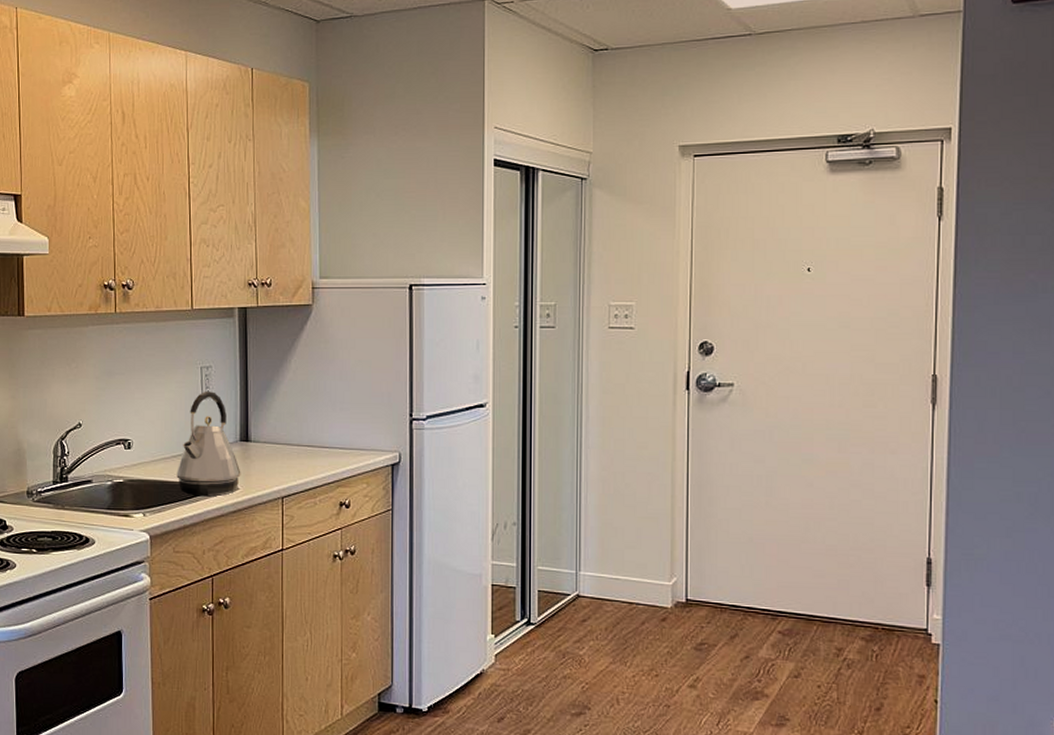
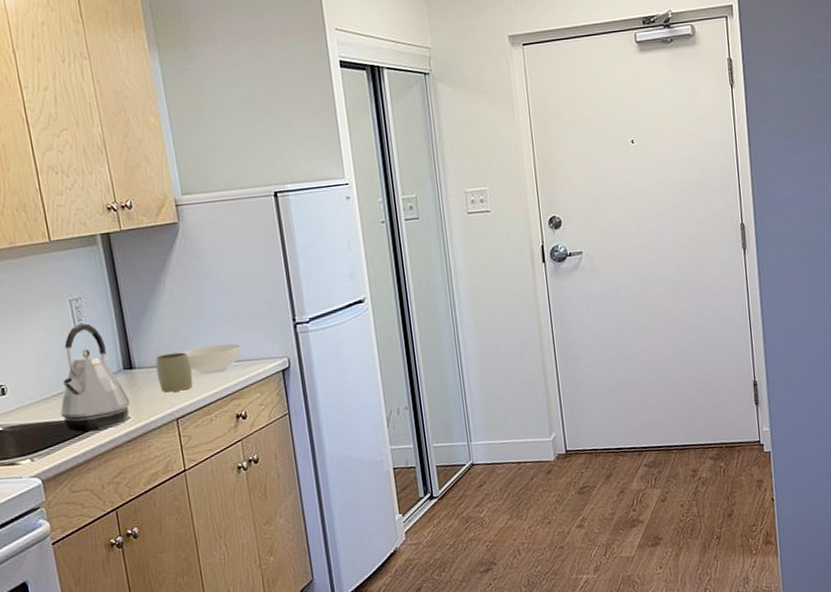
mug: none [270,432,304,470] -> present [155,352,193,393]
bowl: none [296,429,355,458] -> present [181,343,242,374]

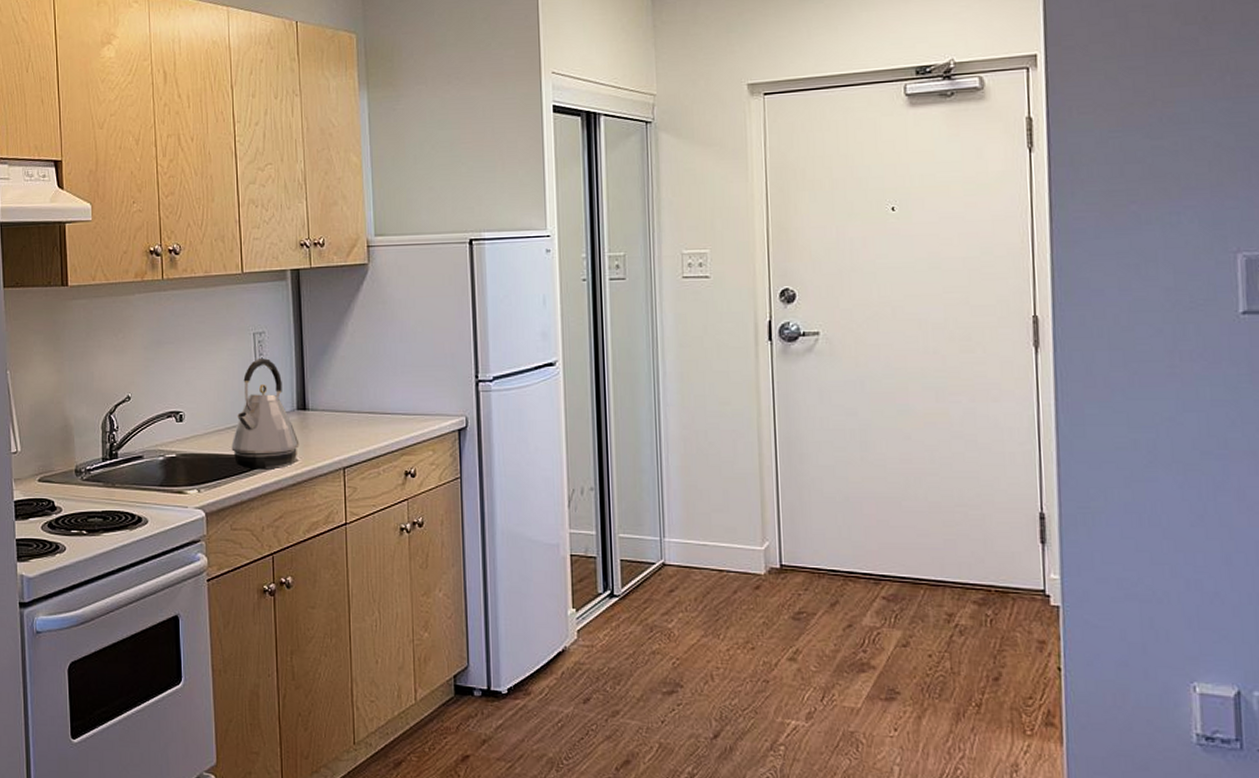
mug: present [155,352,193,393] -> none [329,398,365,439]
bowl: present [181,343,242,374] -> none [356,395,418,424]

